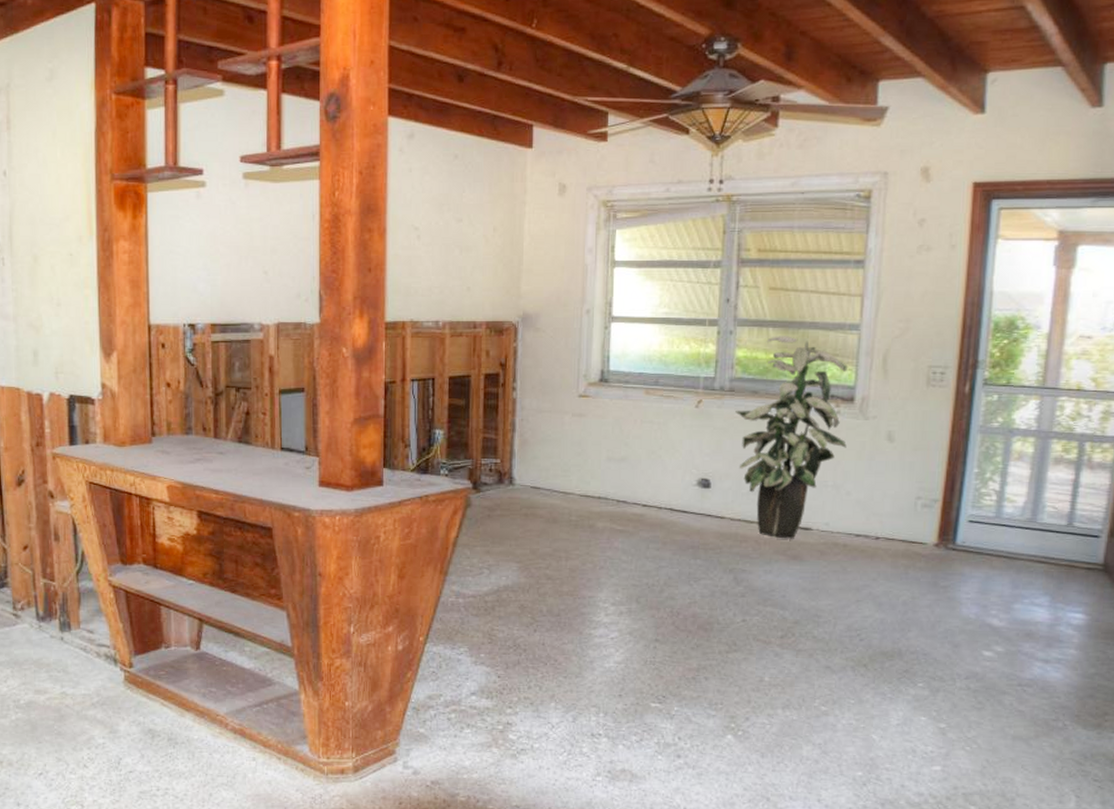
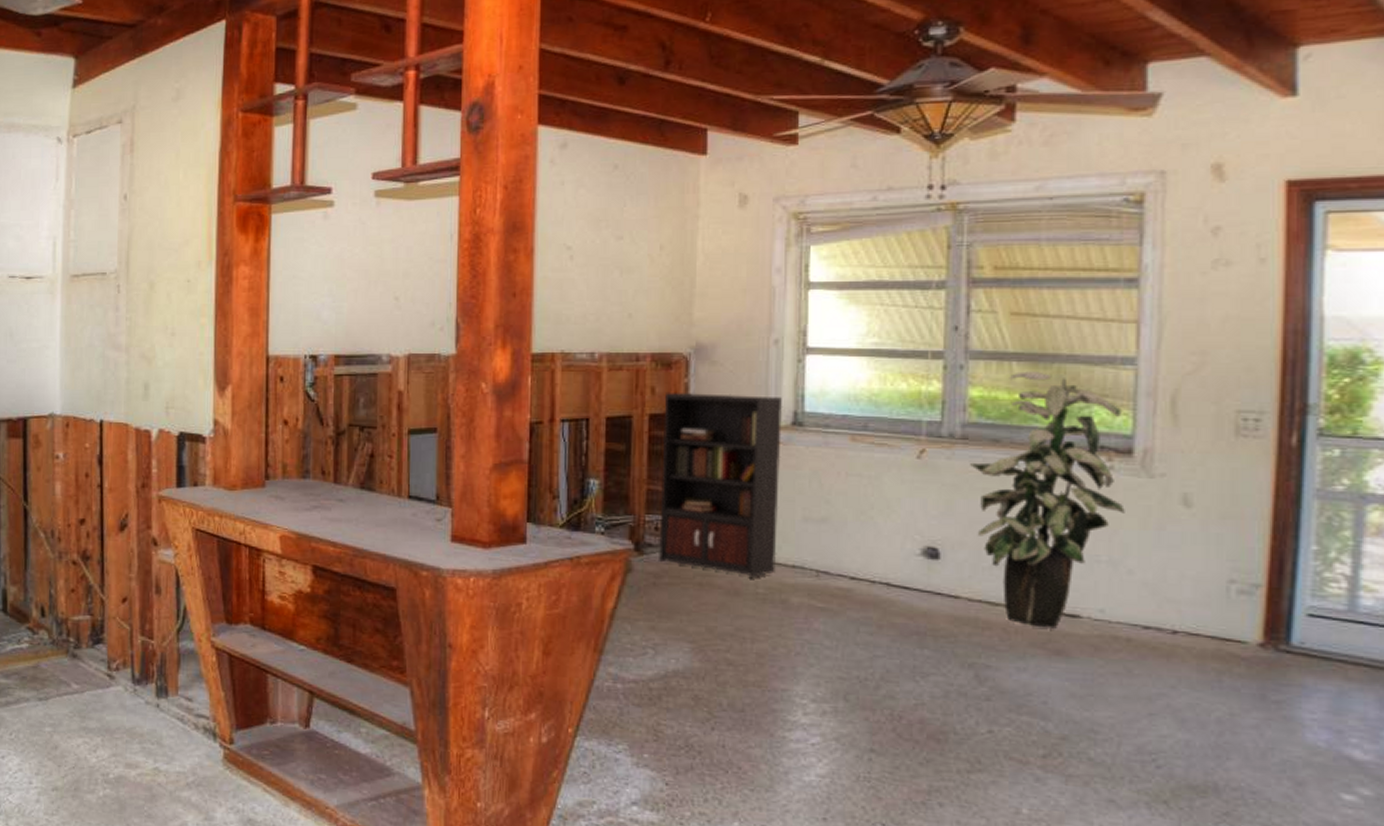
bookcase: none [493,354,620,508] -> present [659,391,821,577]

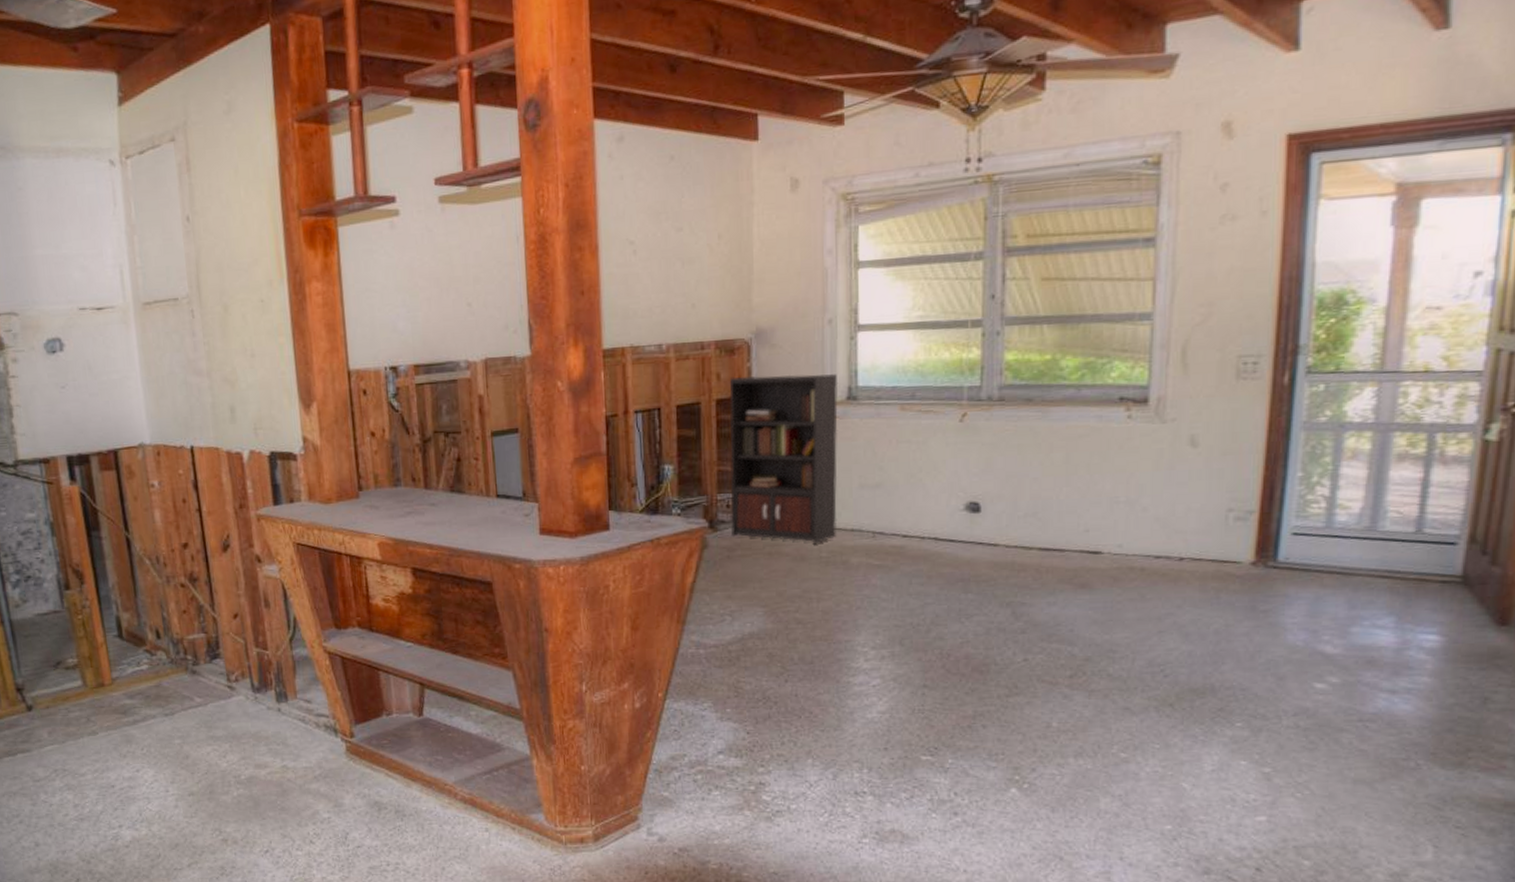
indoor plant: present [970,371,1125,629] -> none [1007,332,1141,566]

